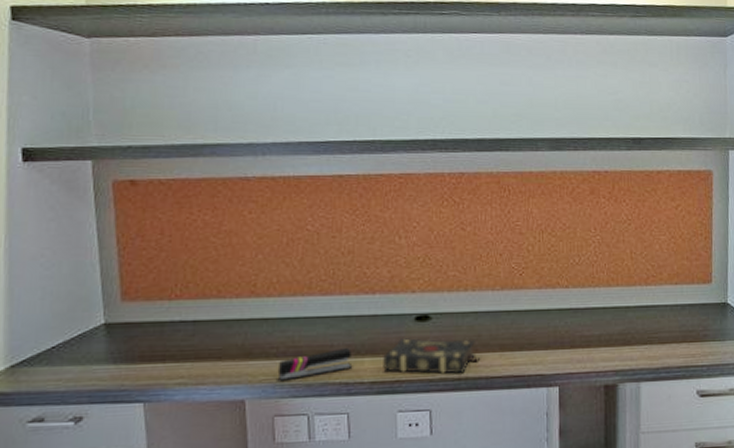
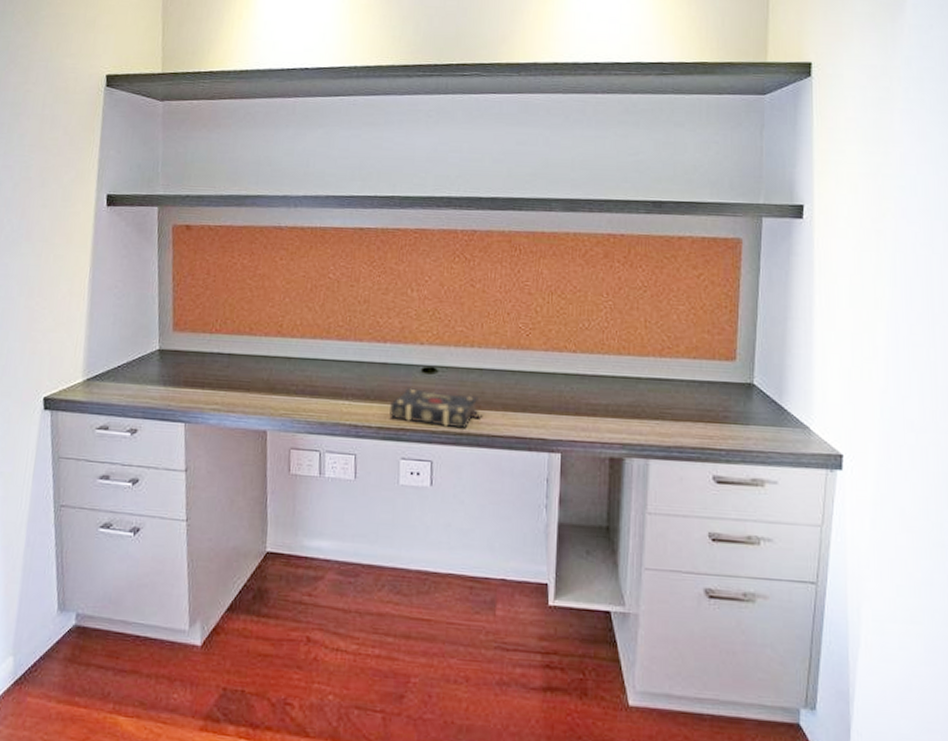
stapler: present [277,348,353,381] -> none [296,392,362,417]

